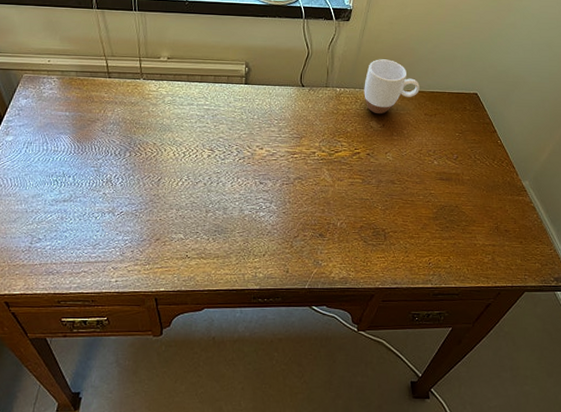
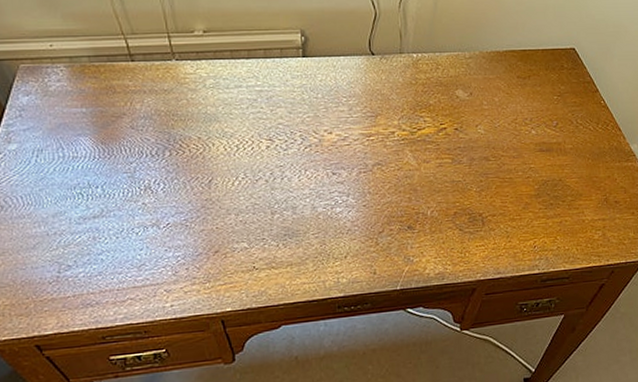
mug: present [364,59,420,115] -> none [444,15,509,81]

